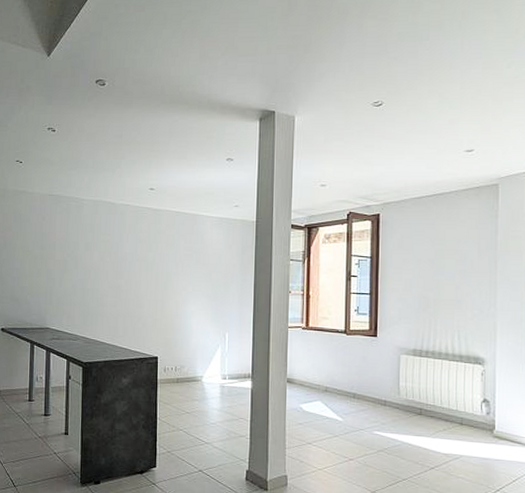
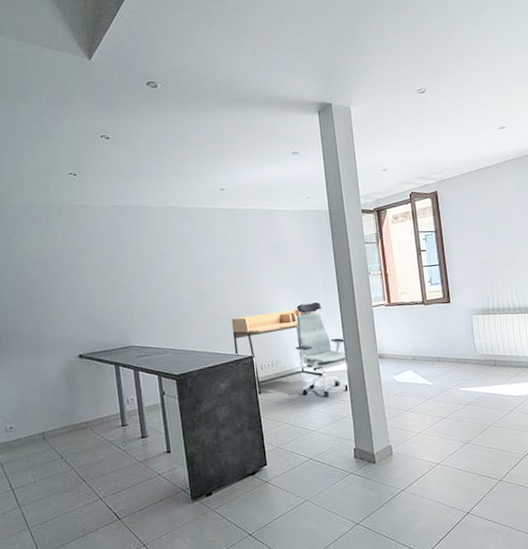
desk: none [141,316,235,396] -> present [231,309,325,395]
office chair: none [201,312,254,412] -> present [295,301,350,397]

